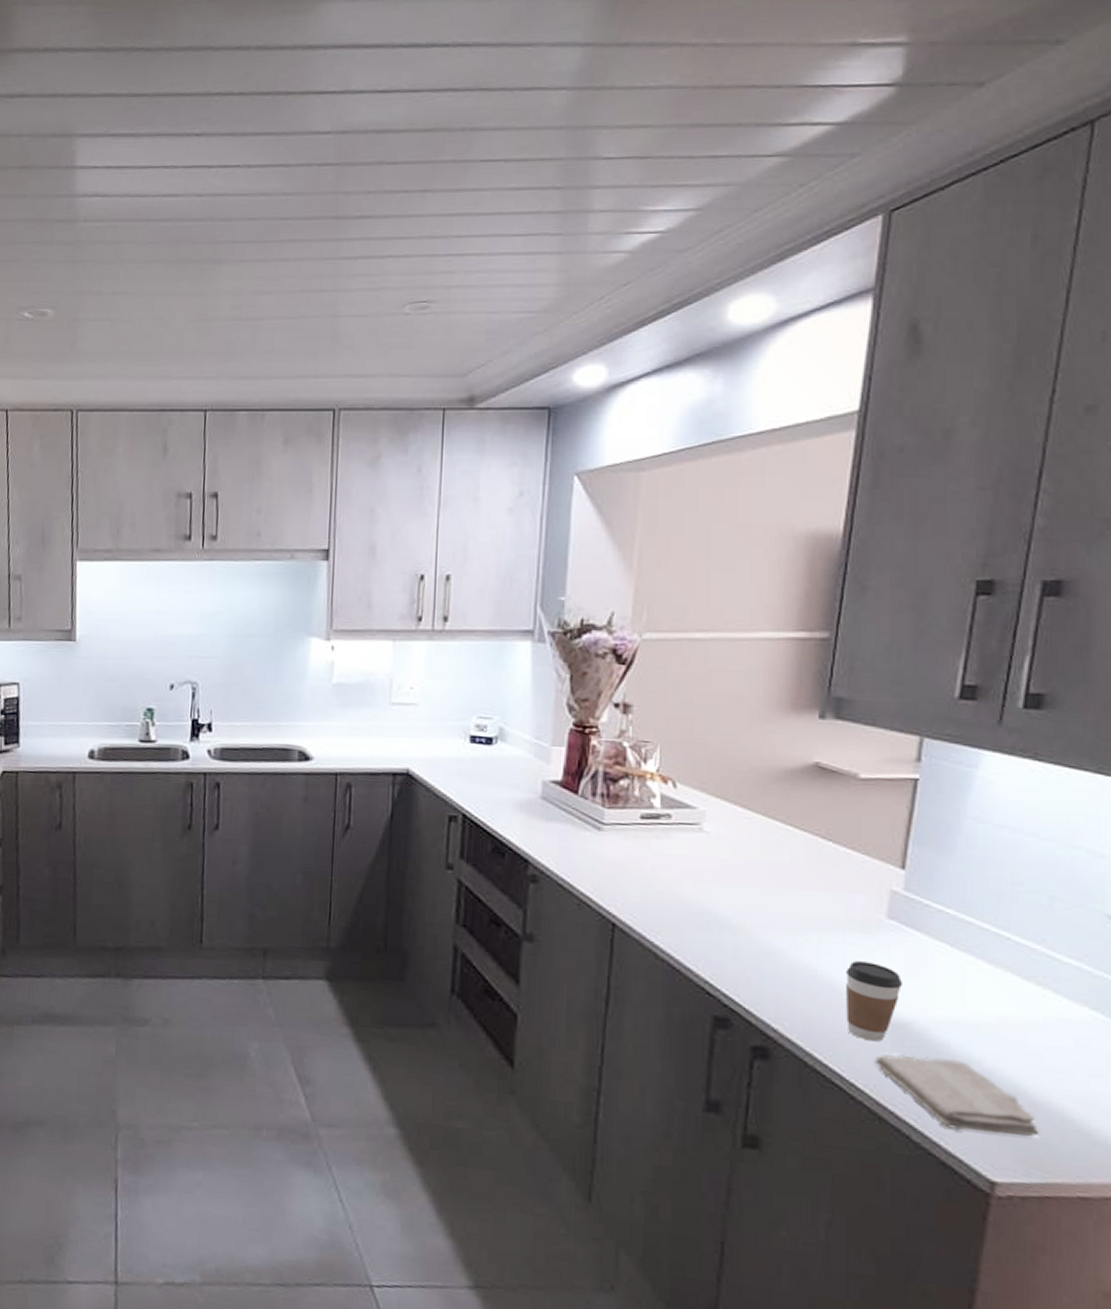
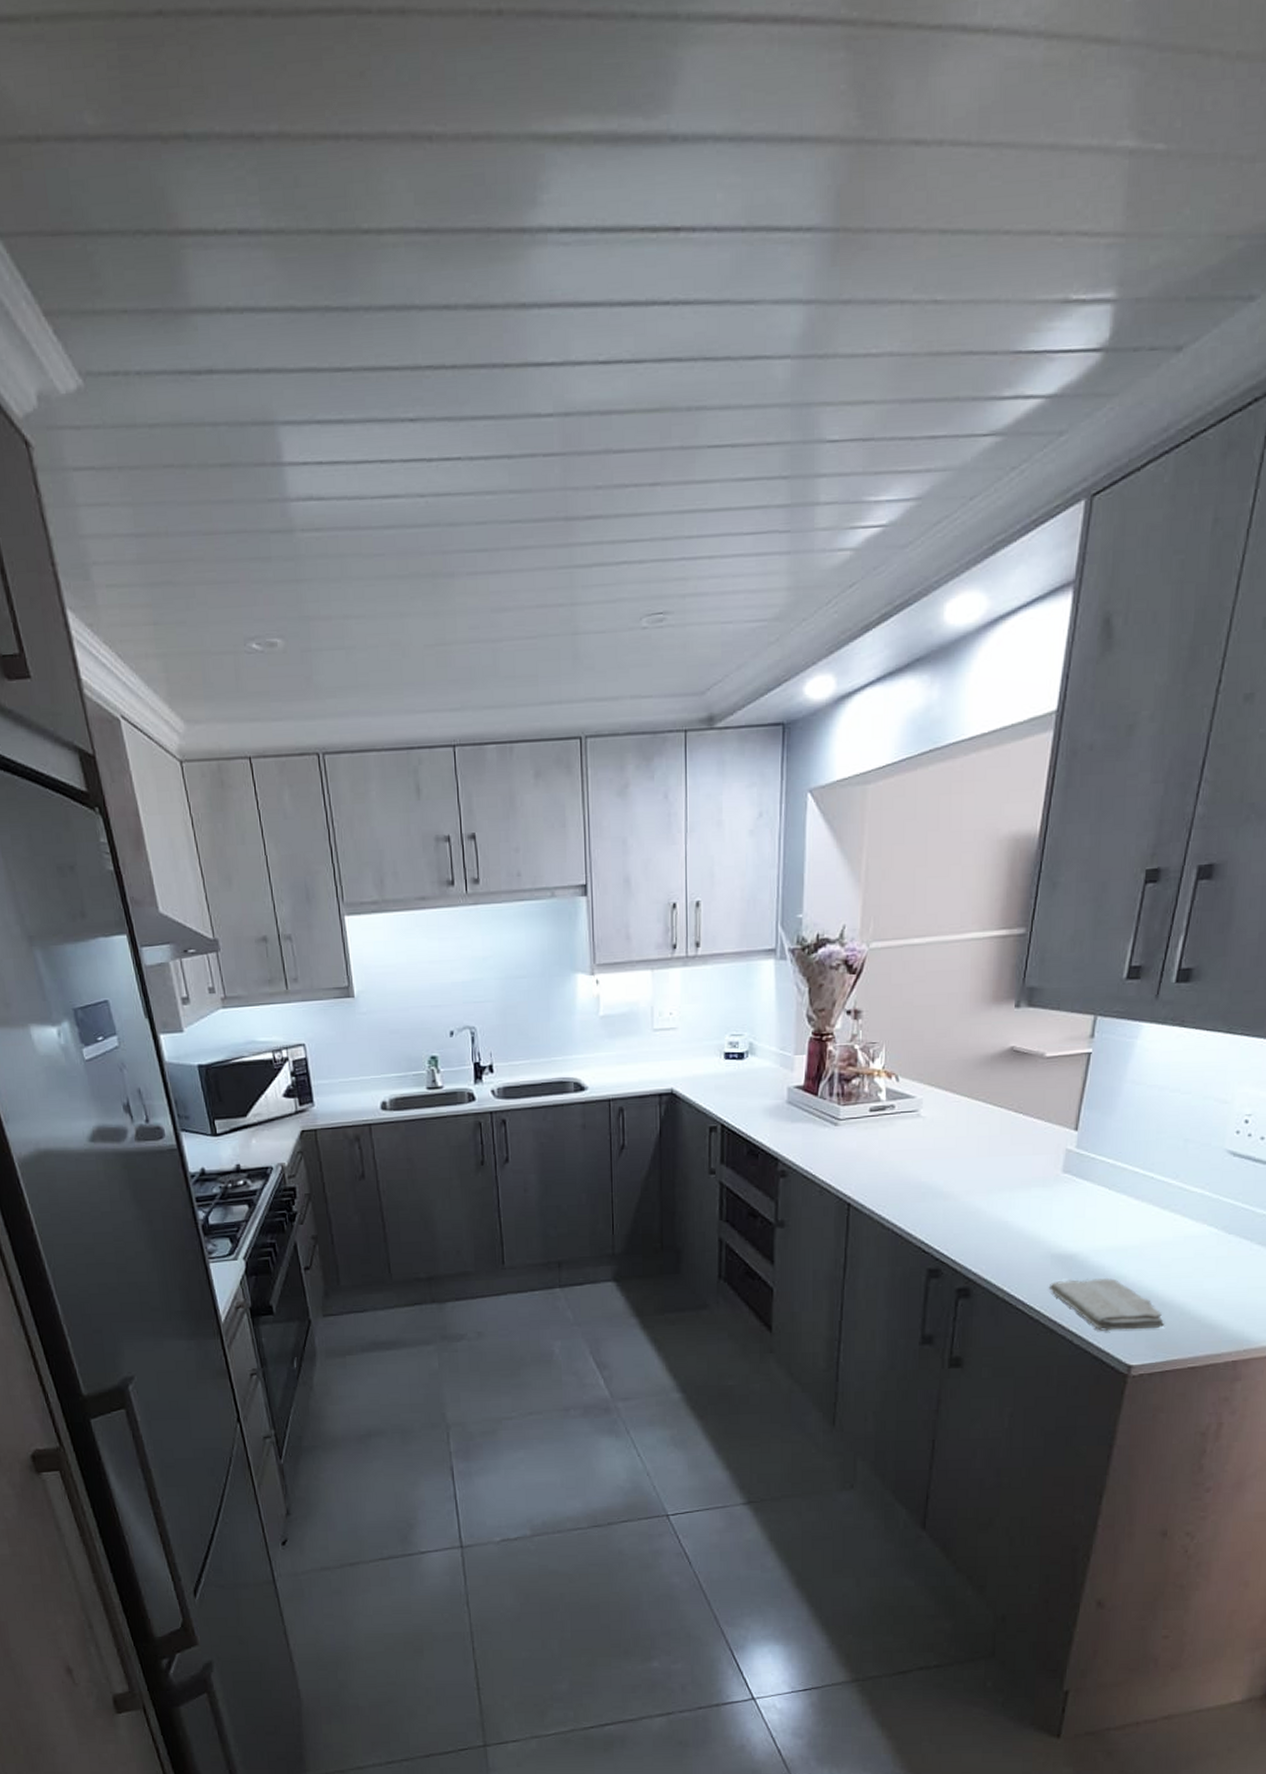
coffee cup: present [846,961,903,1042] -> none [1029,1210,1073,1273]

